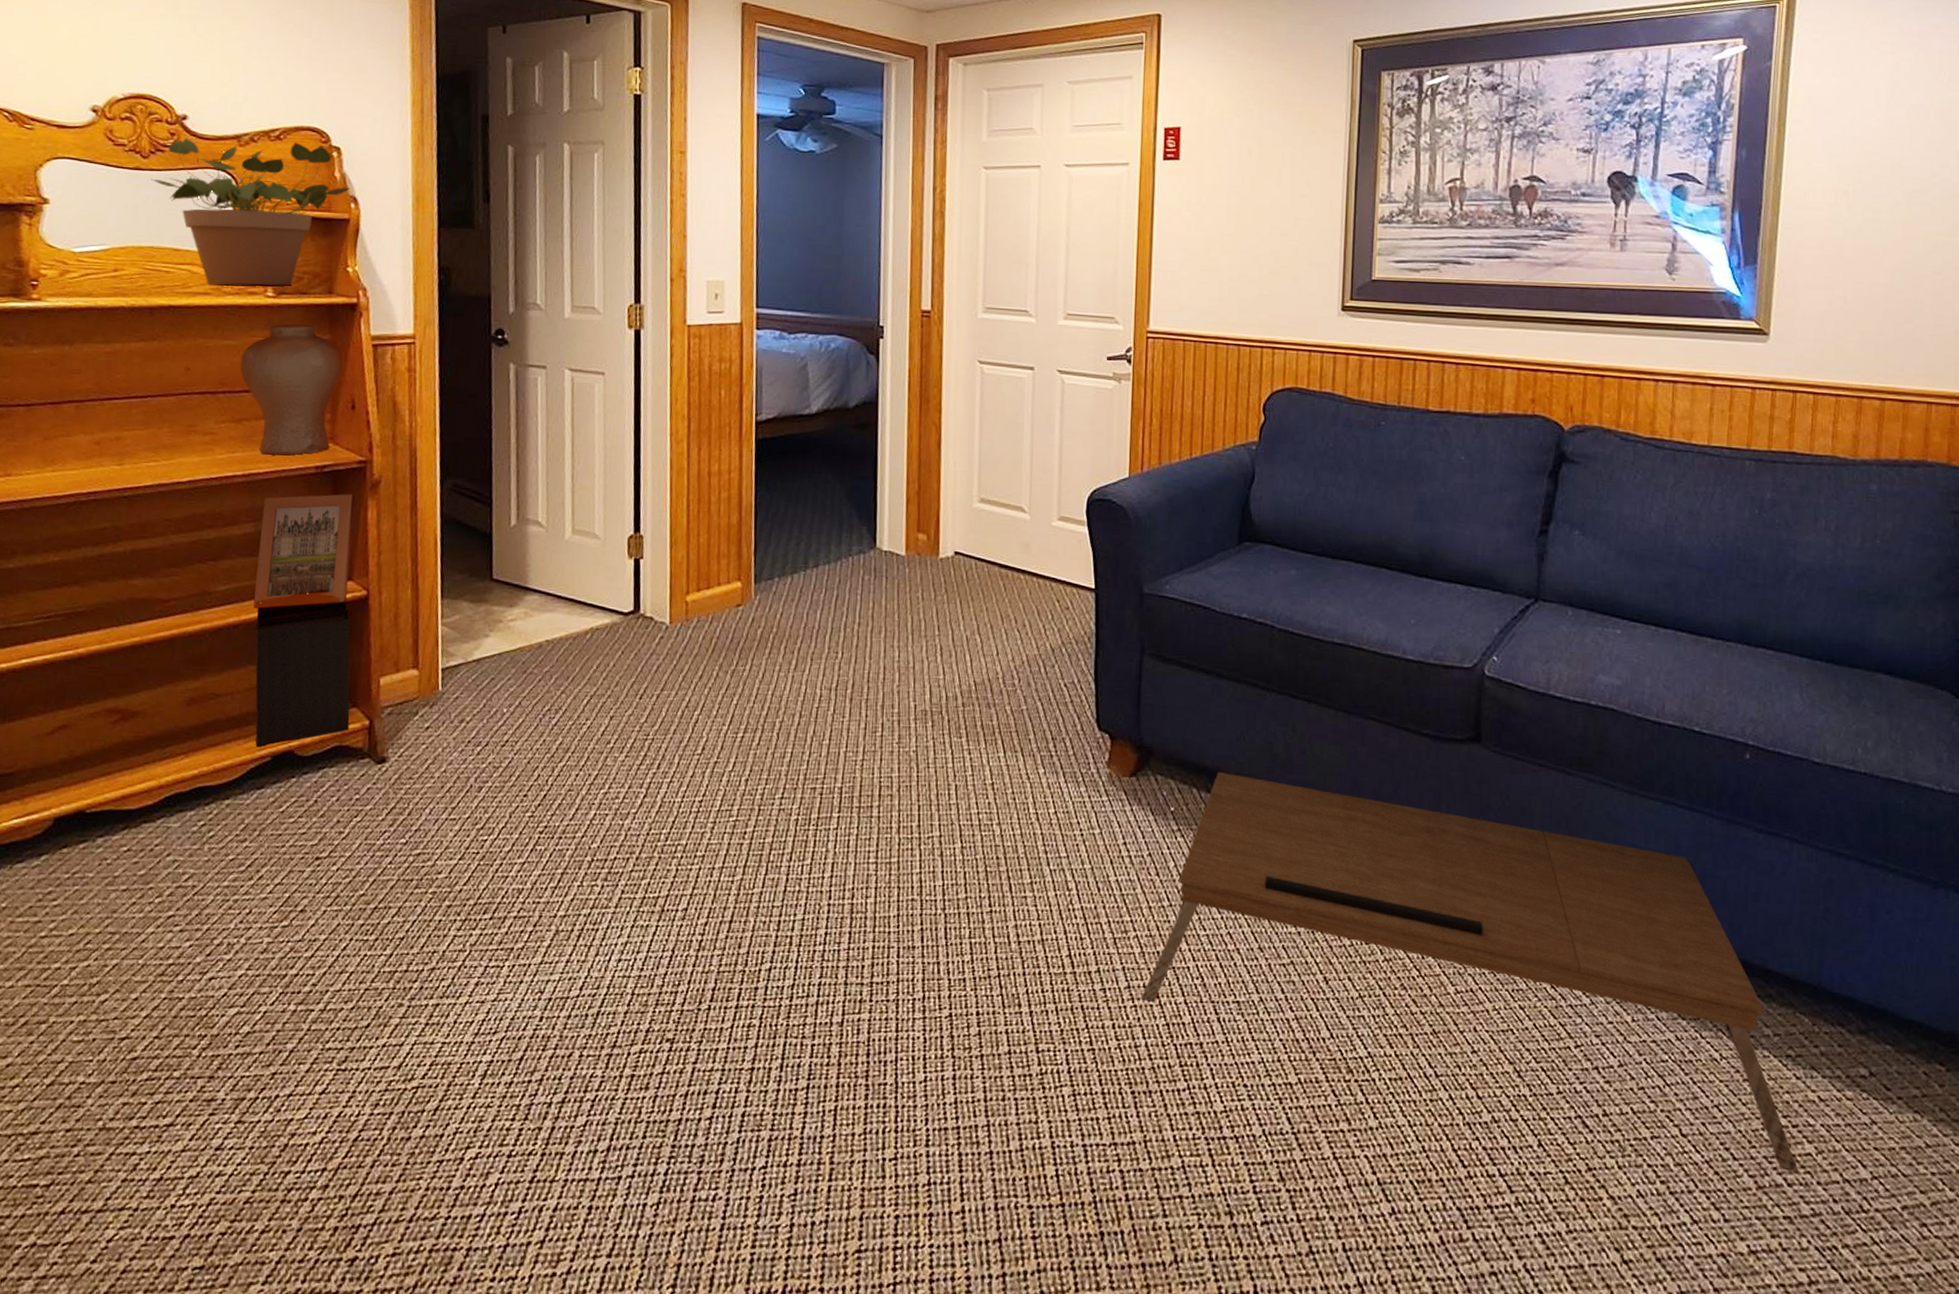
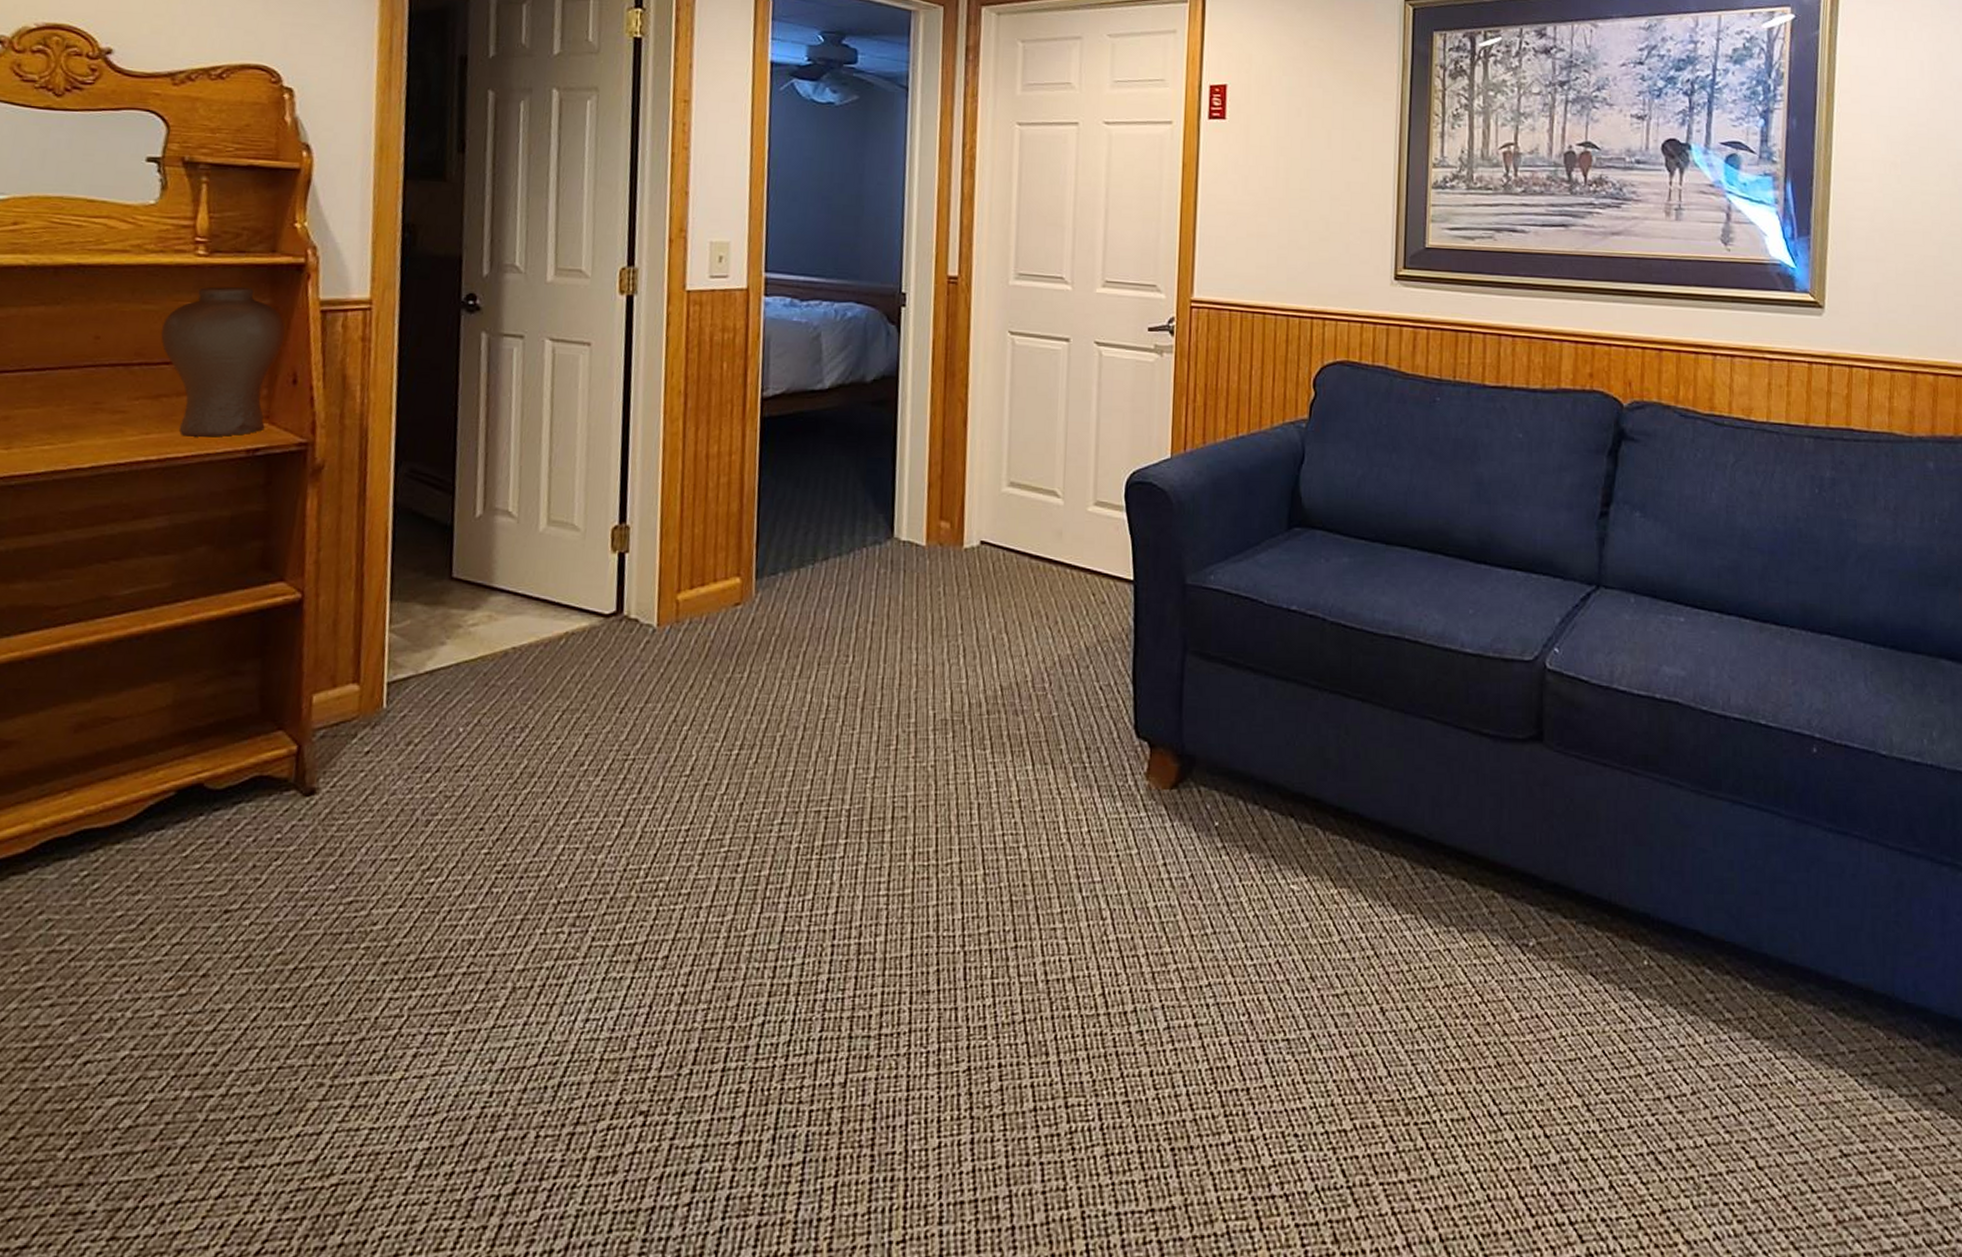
potted plant: present [151,137,350,286] -> none [64,74,303,243]
picture frame: present [253,494,355,609] -> none [162,481,292,616]
books: present [255,601,351,748] -> none [156,605,280,781]
coffee table: present [1142,772,1799,1173] -> none [1183,781,1879,1204]

